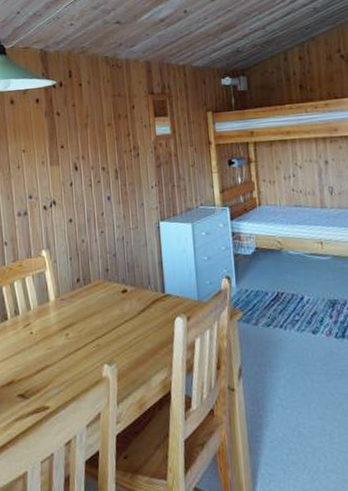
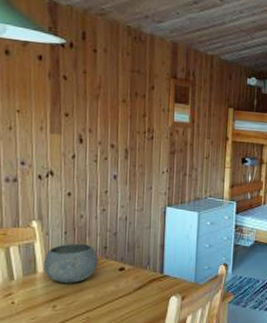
bowl: none [54,267,102,310] -> present [43,243,98,284]

